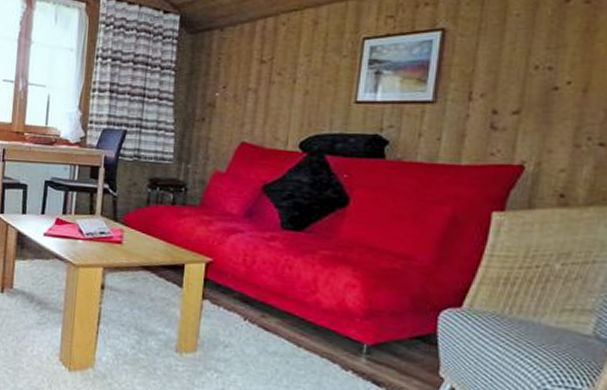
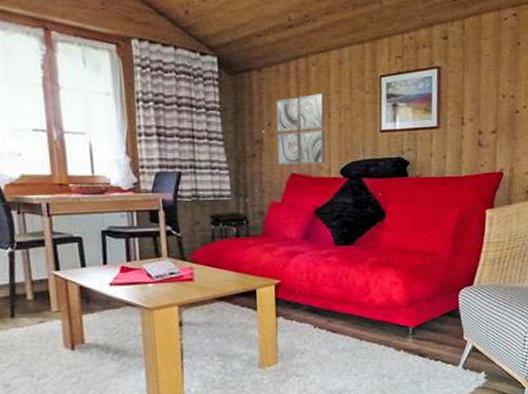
wall art: none [228,56,291,135] -> present [275,94,326,166]

